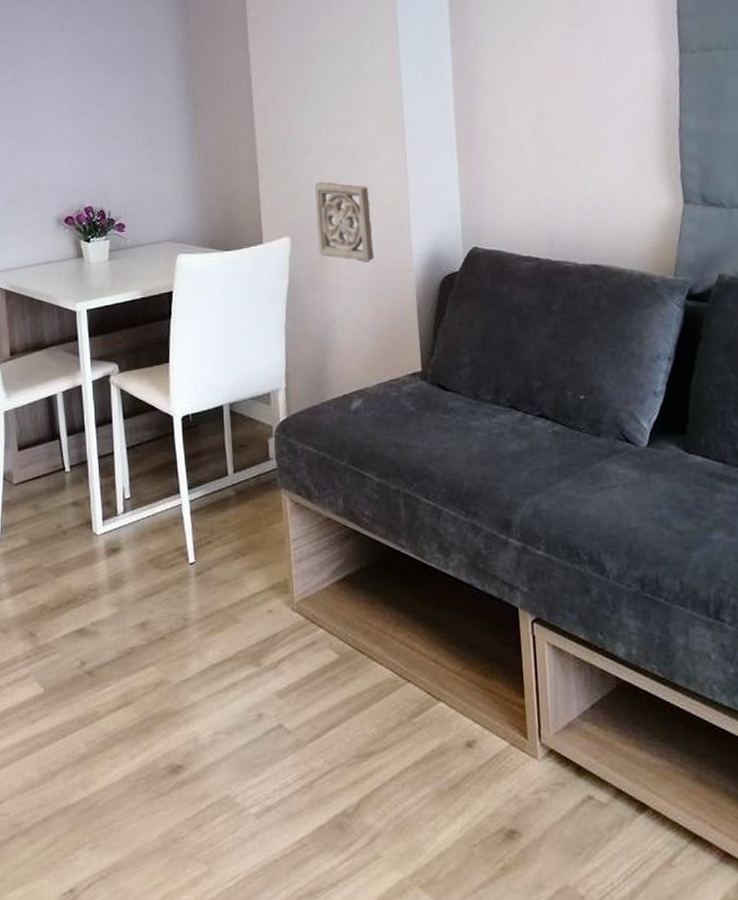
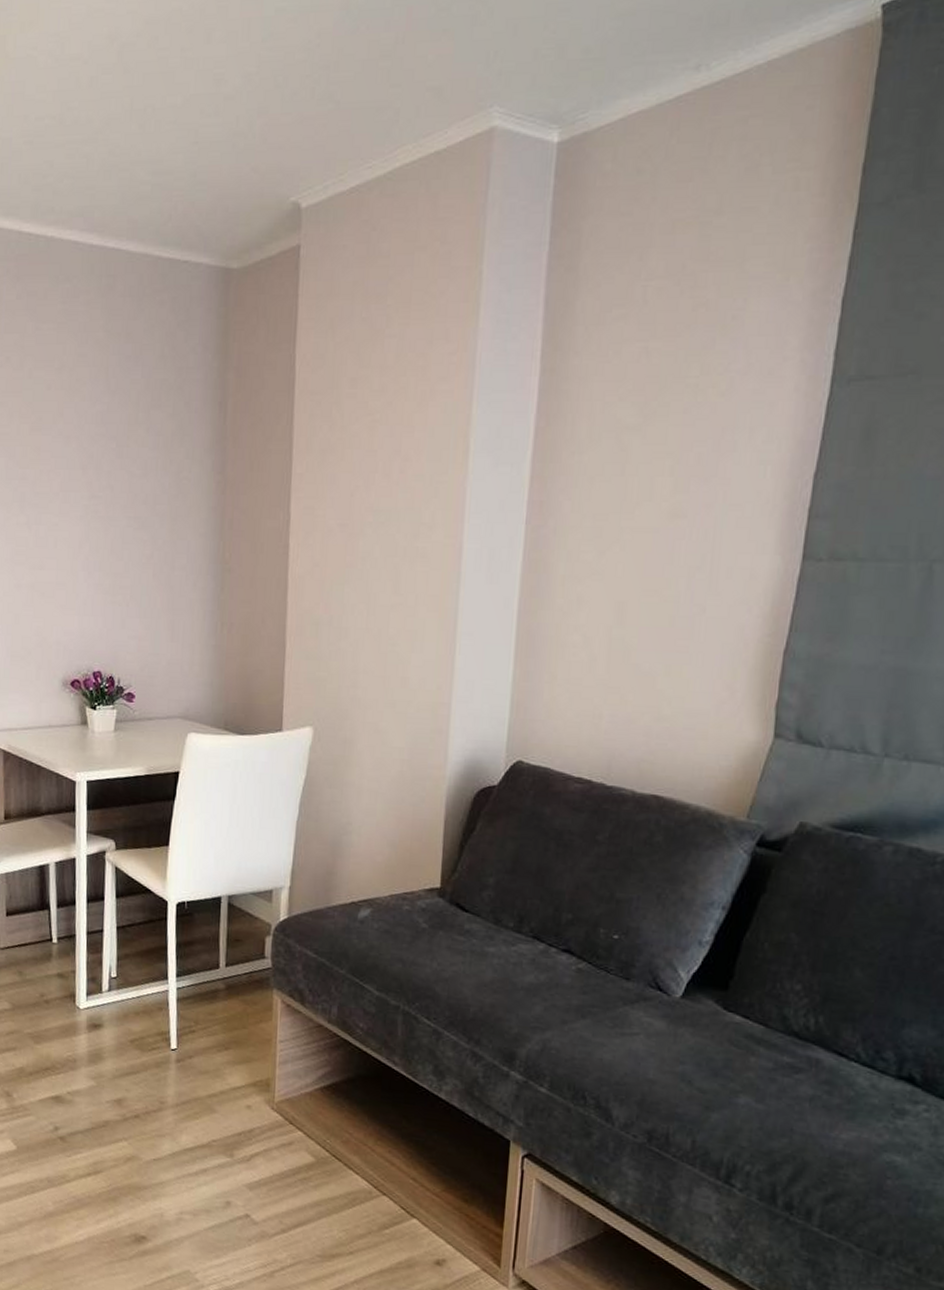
wall ornament: present [314,181,374,263] -> none [343,670,407,764]

